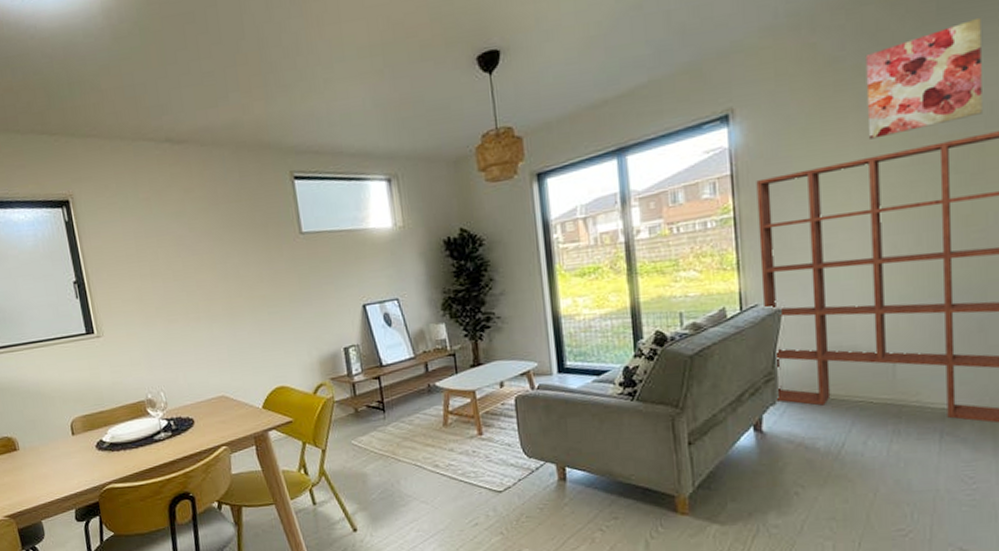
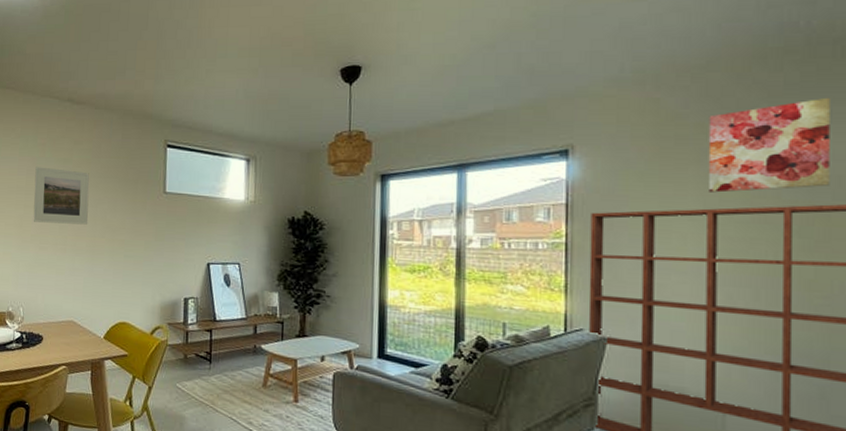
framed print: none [144,224,220,293] -> present [33,167,90,225]

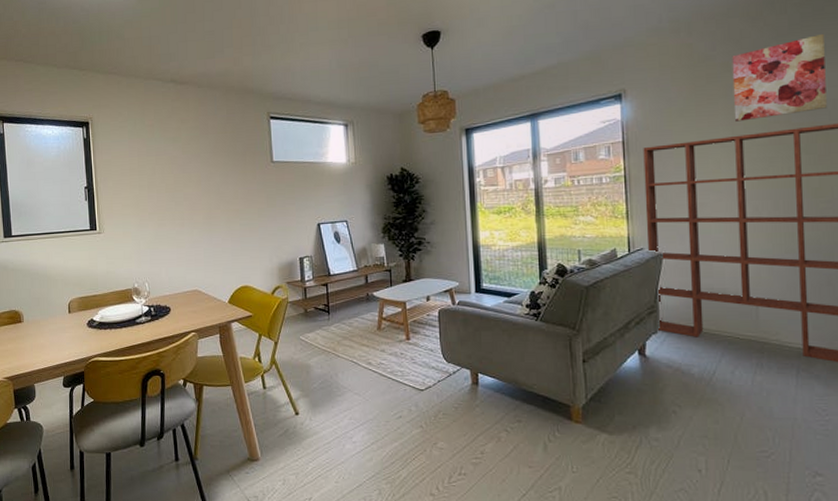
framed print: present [33,167,90,225] -> none [146,147,203,201]

